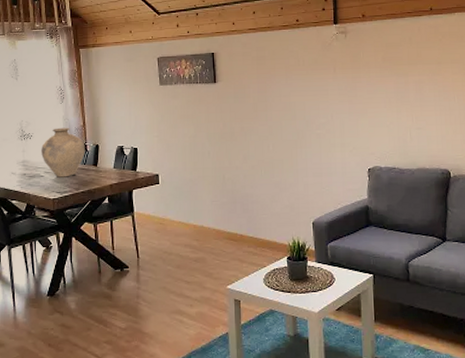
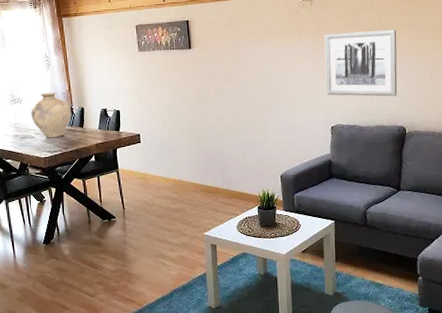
wall art: none [359,64,440,137] -> present [324,29,398,97]

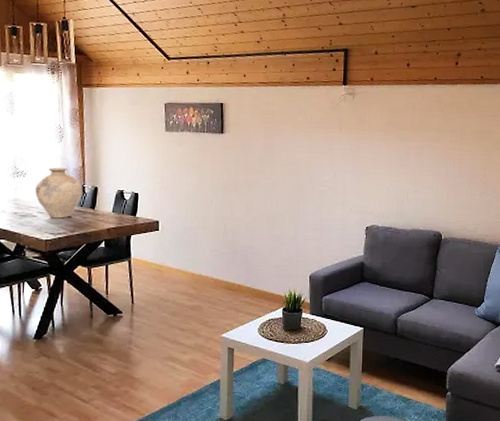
wall art: present [324,29,398,97] -> none [363,130,438,200]

